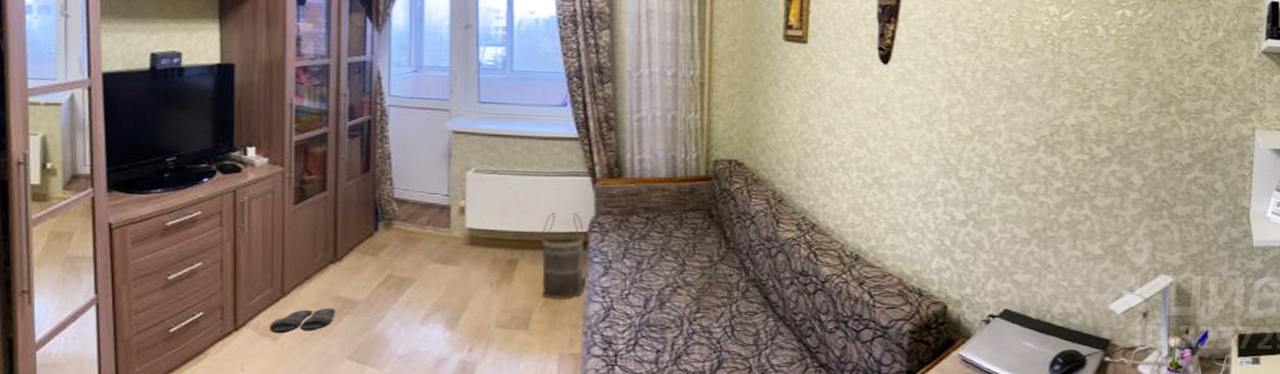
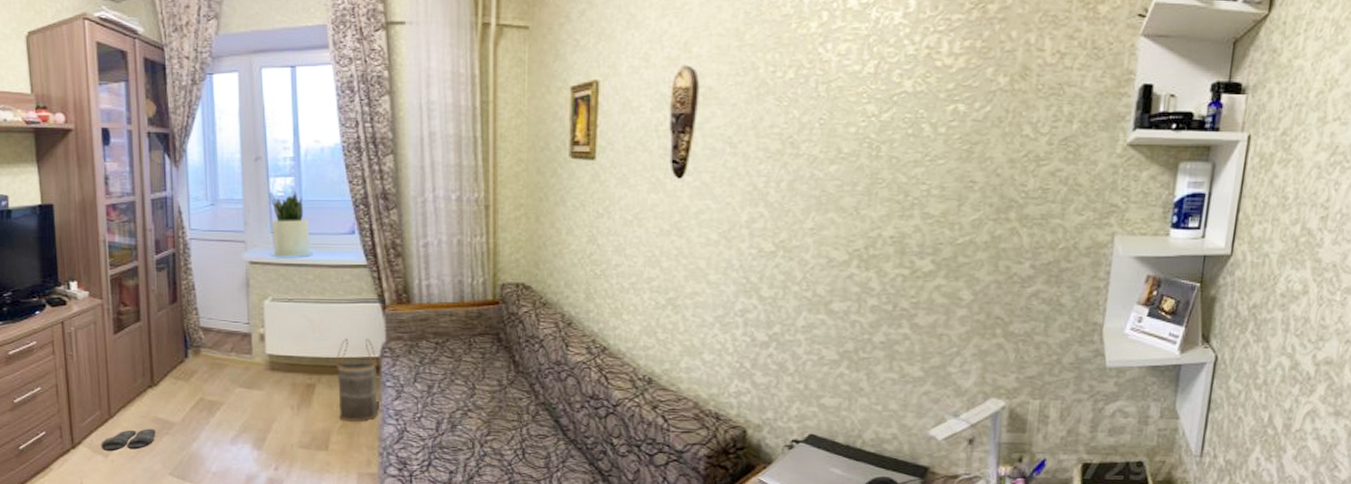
planter: none [476,61,523,129] -> present [269,191,314,258]

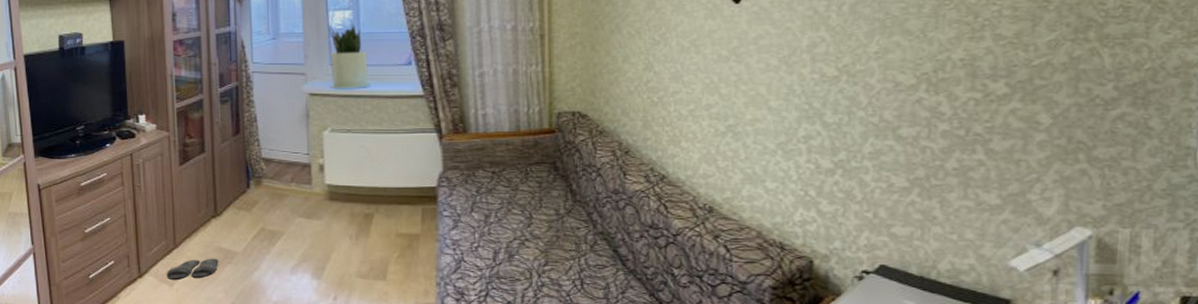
basket: present [337,338,379,422] -> none [394,168,436,251]

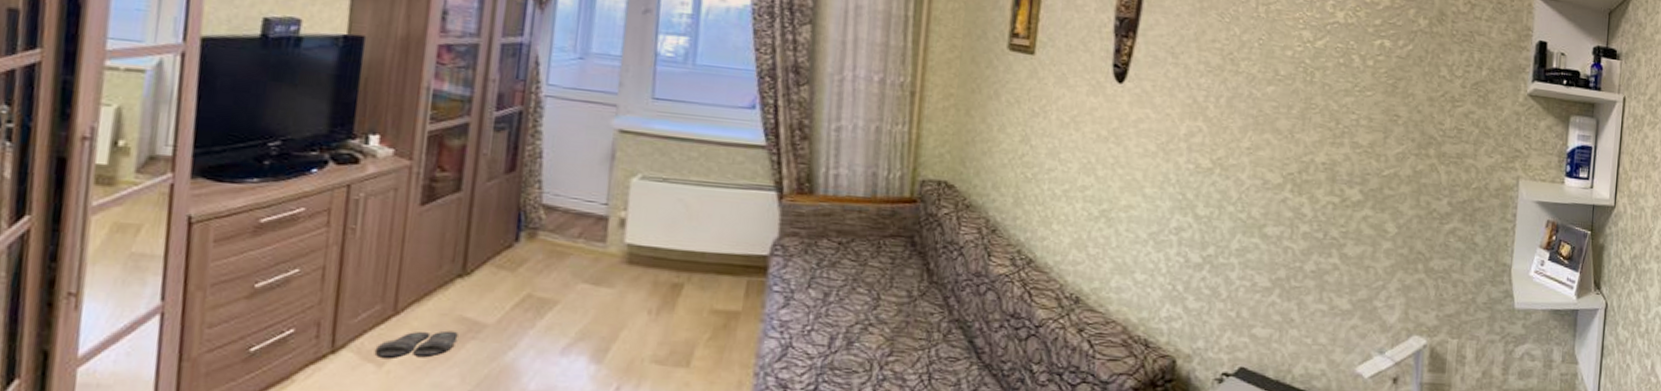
planter: present [328,24,372,90] -> none [647,52,703,132]

